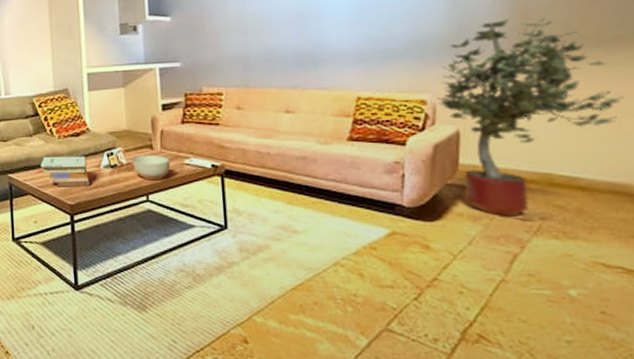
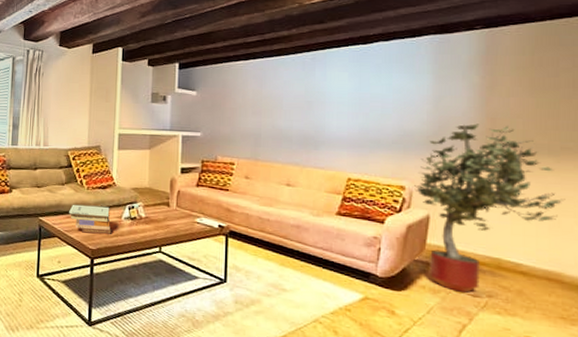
bowl: present [131,155,171,180] -> none [149,210,184,235]

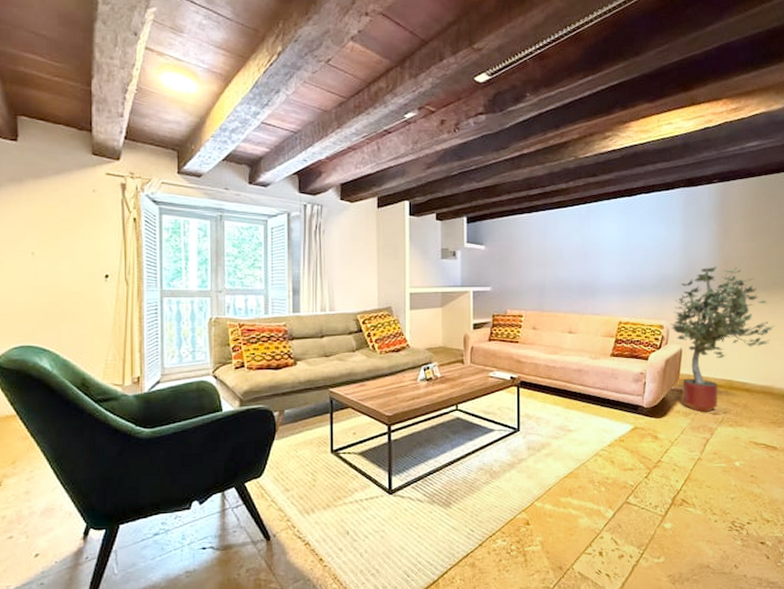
books: present [69,204,111,235] -> none [362,370,407,400]

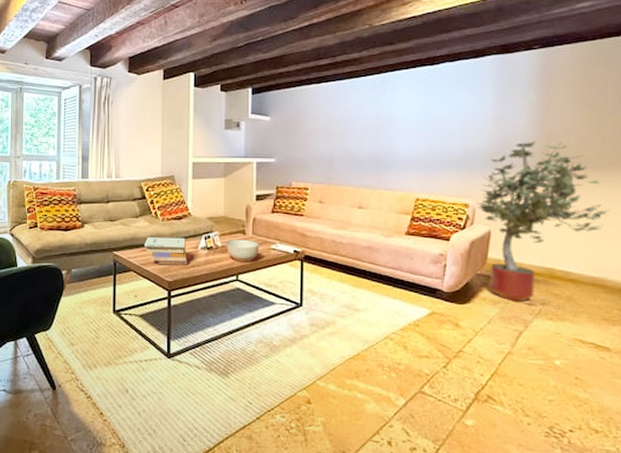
books: none [362,370,407,400] -> present [144,236,188,266]
bowl: none [445,368,478,392] -> present [225,239,260,262]

